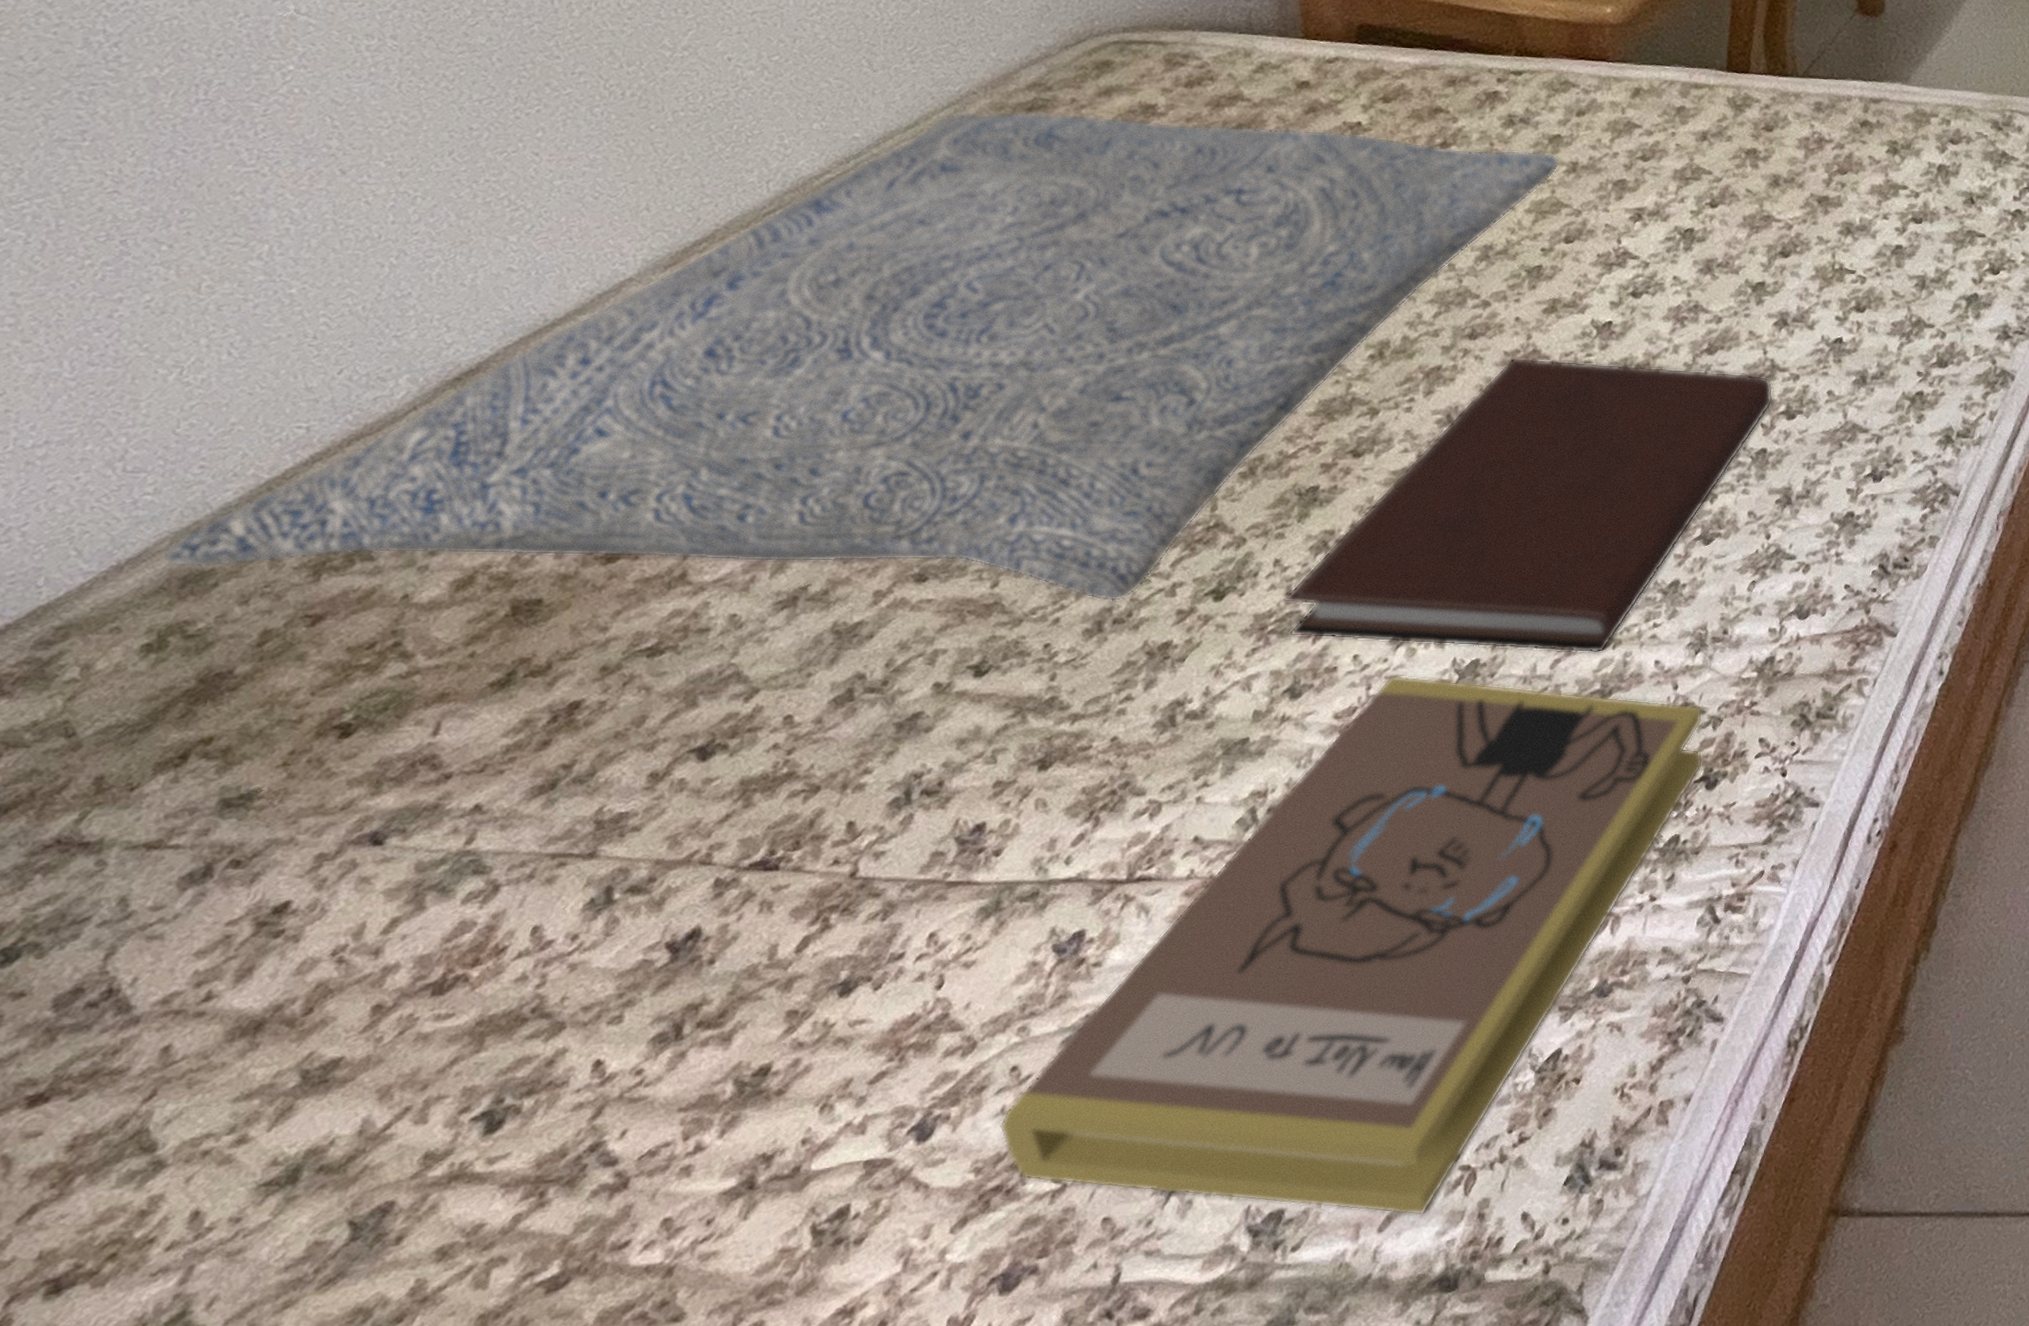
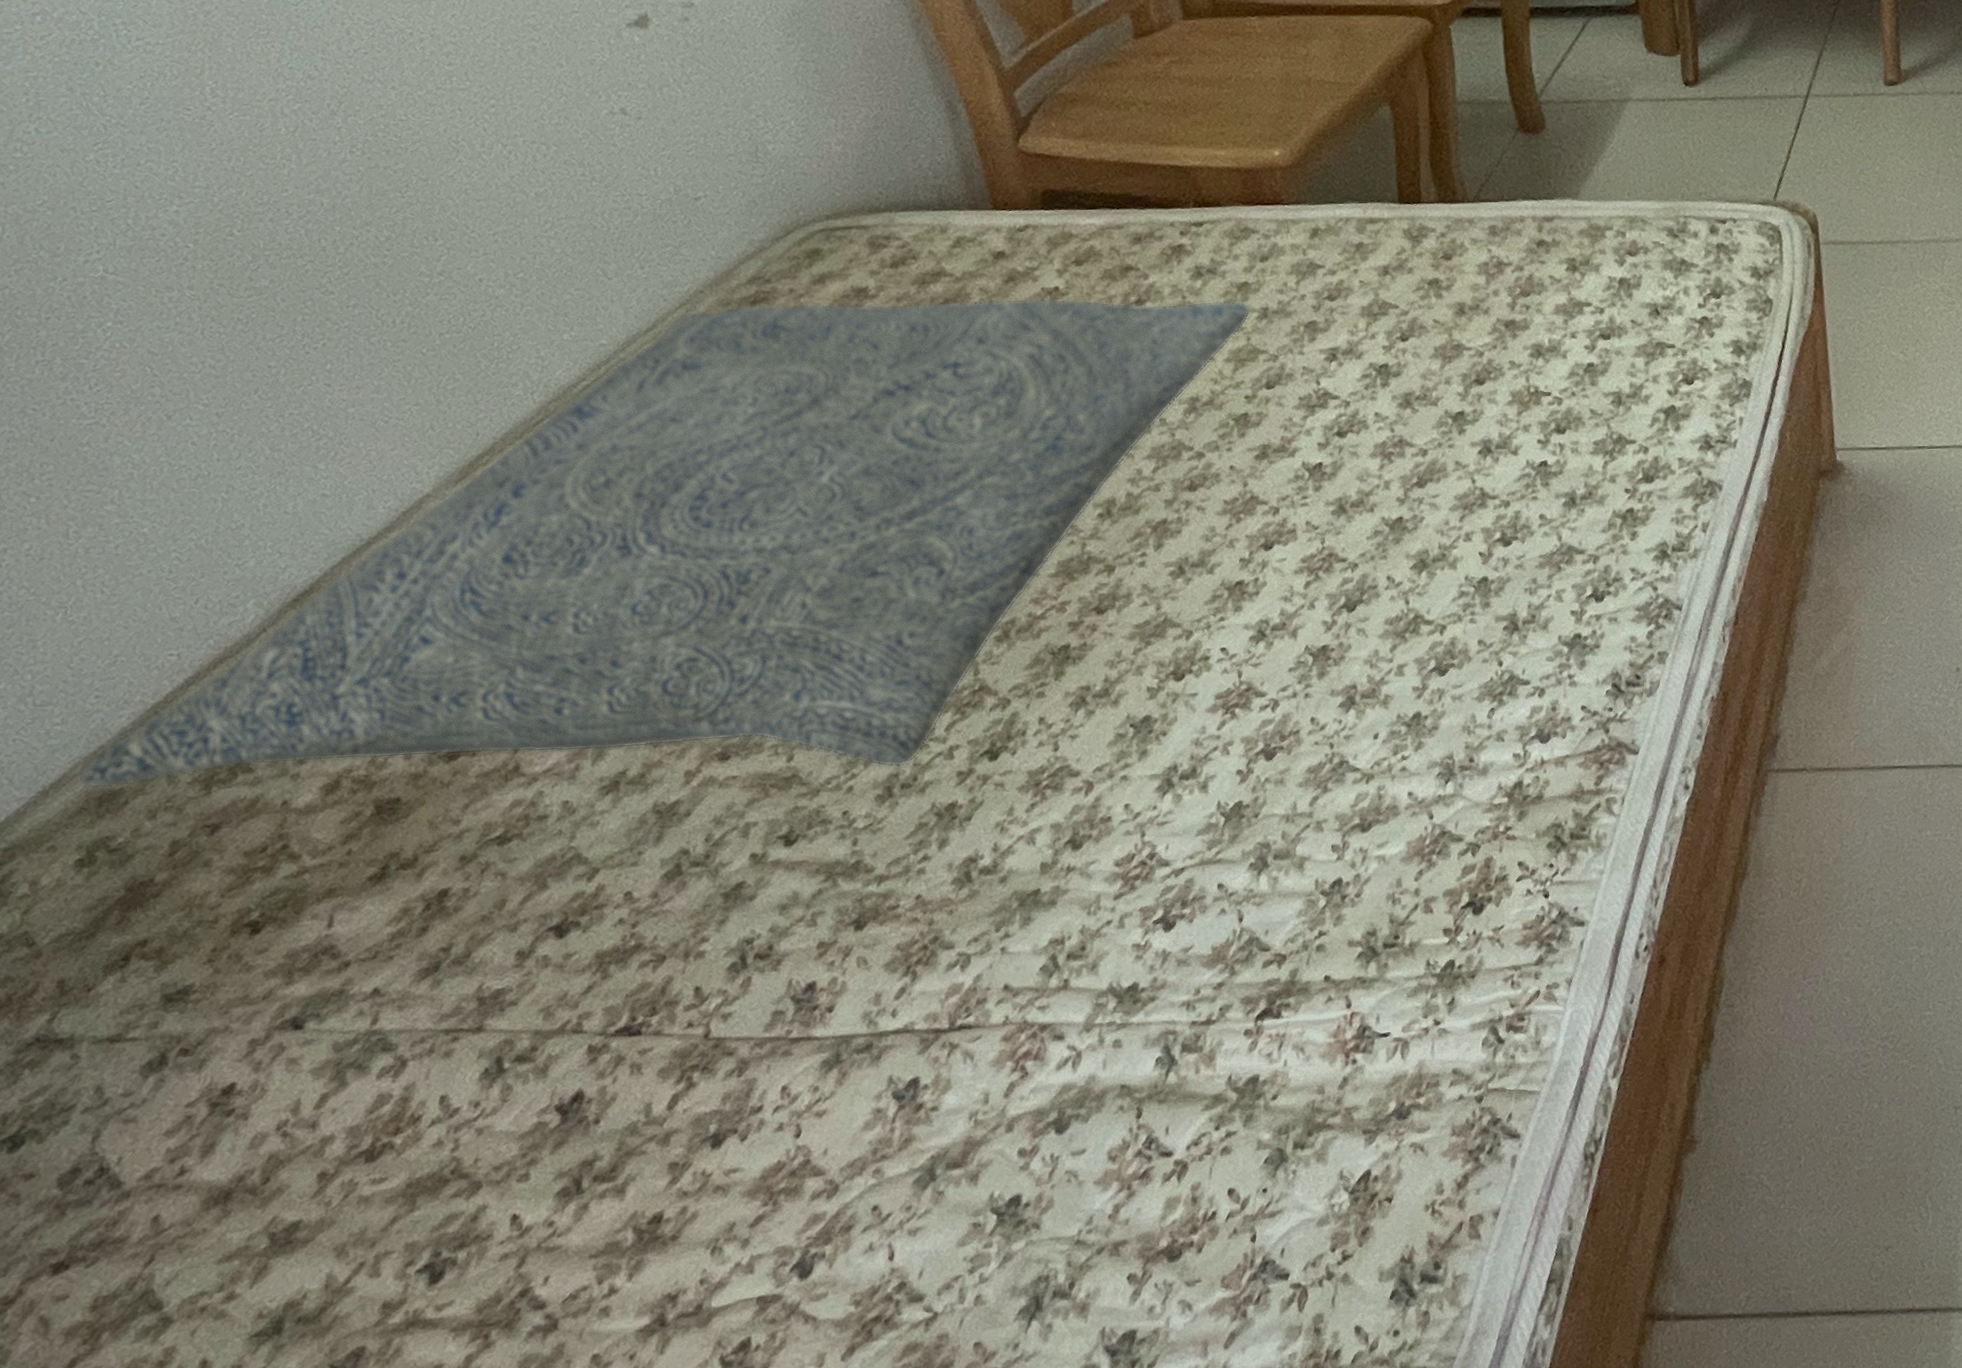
book: present [999,675,1704,1216] -> none [869,821,1468,1333]
notebook: present [1283,357,1774,653] -> none [1053,503,1487,791]

